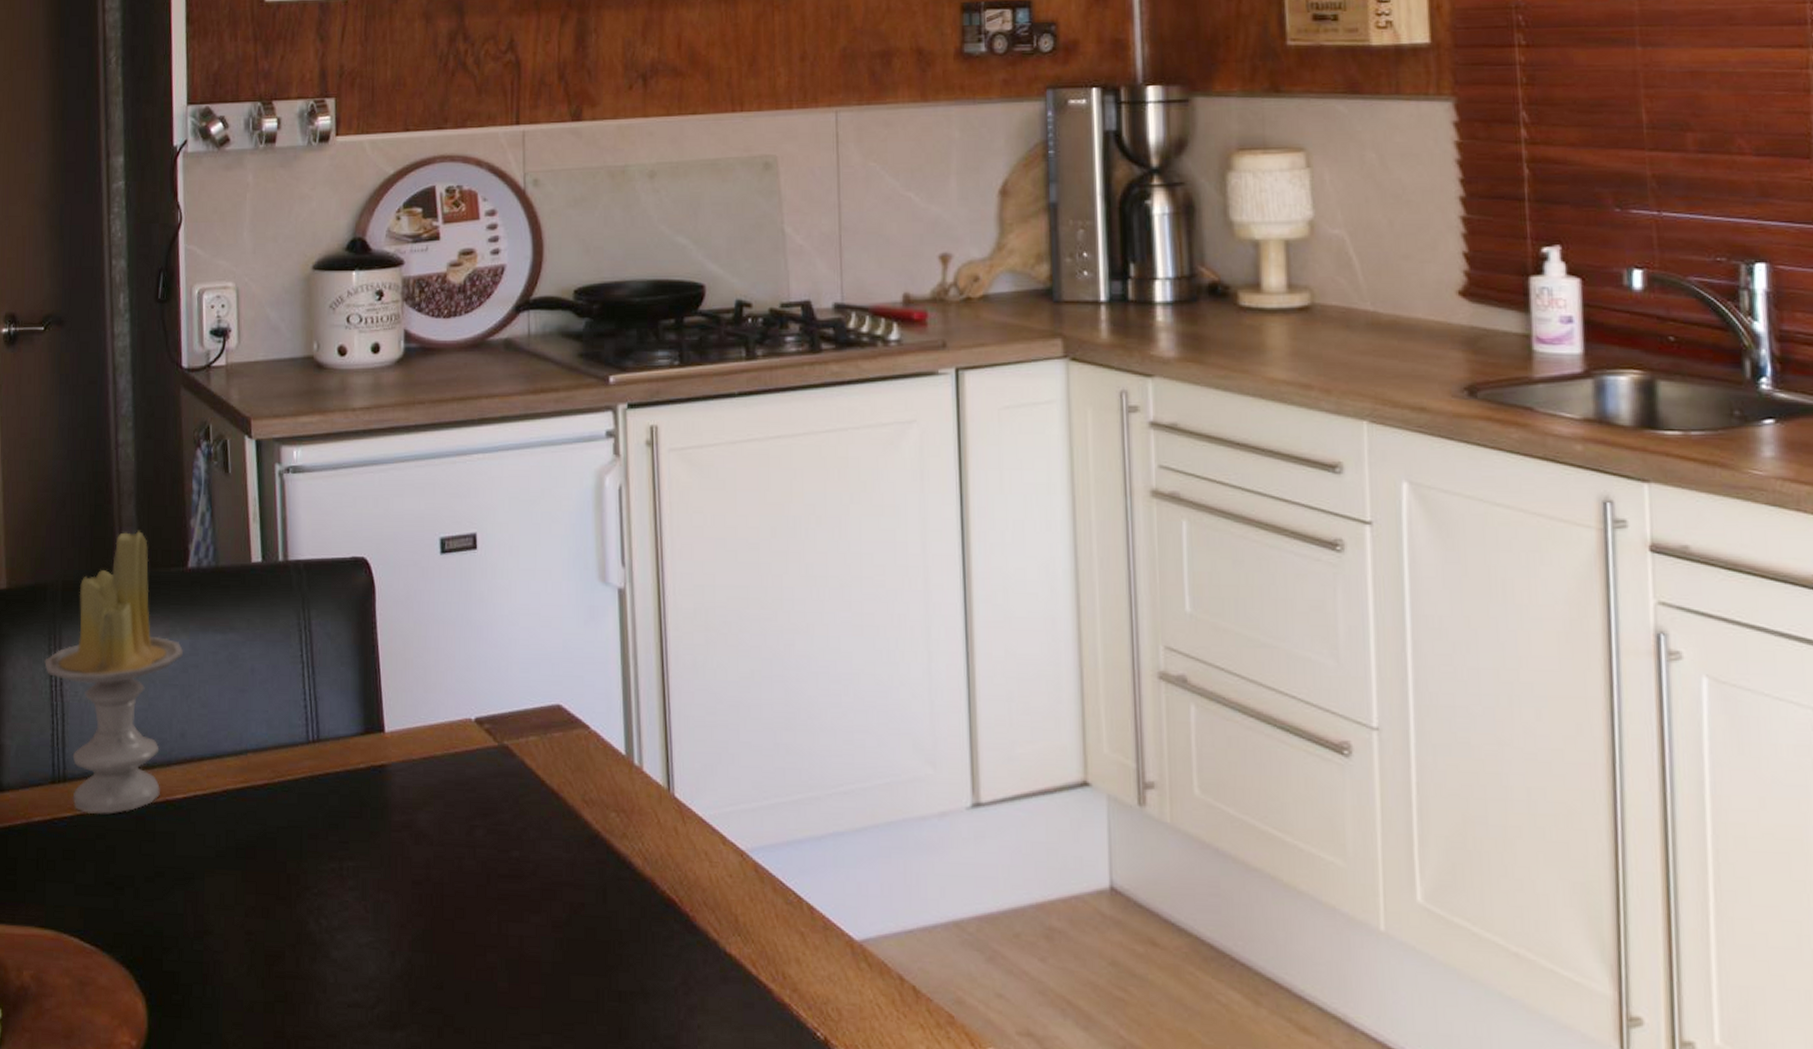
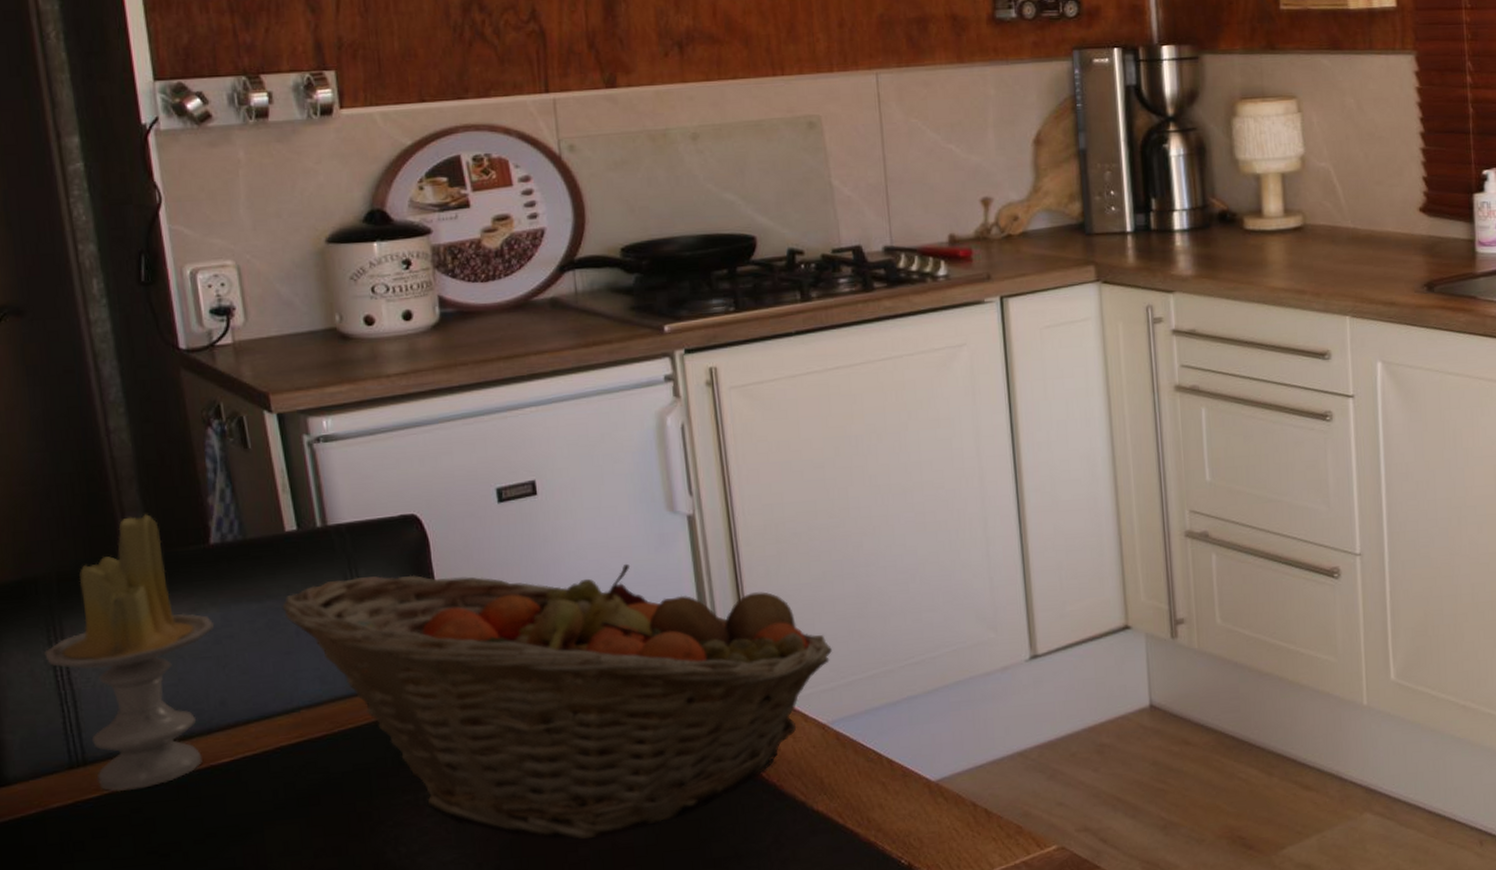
fruit basket: none [242,618,756,945] -> present [282,563,832,840]

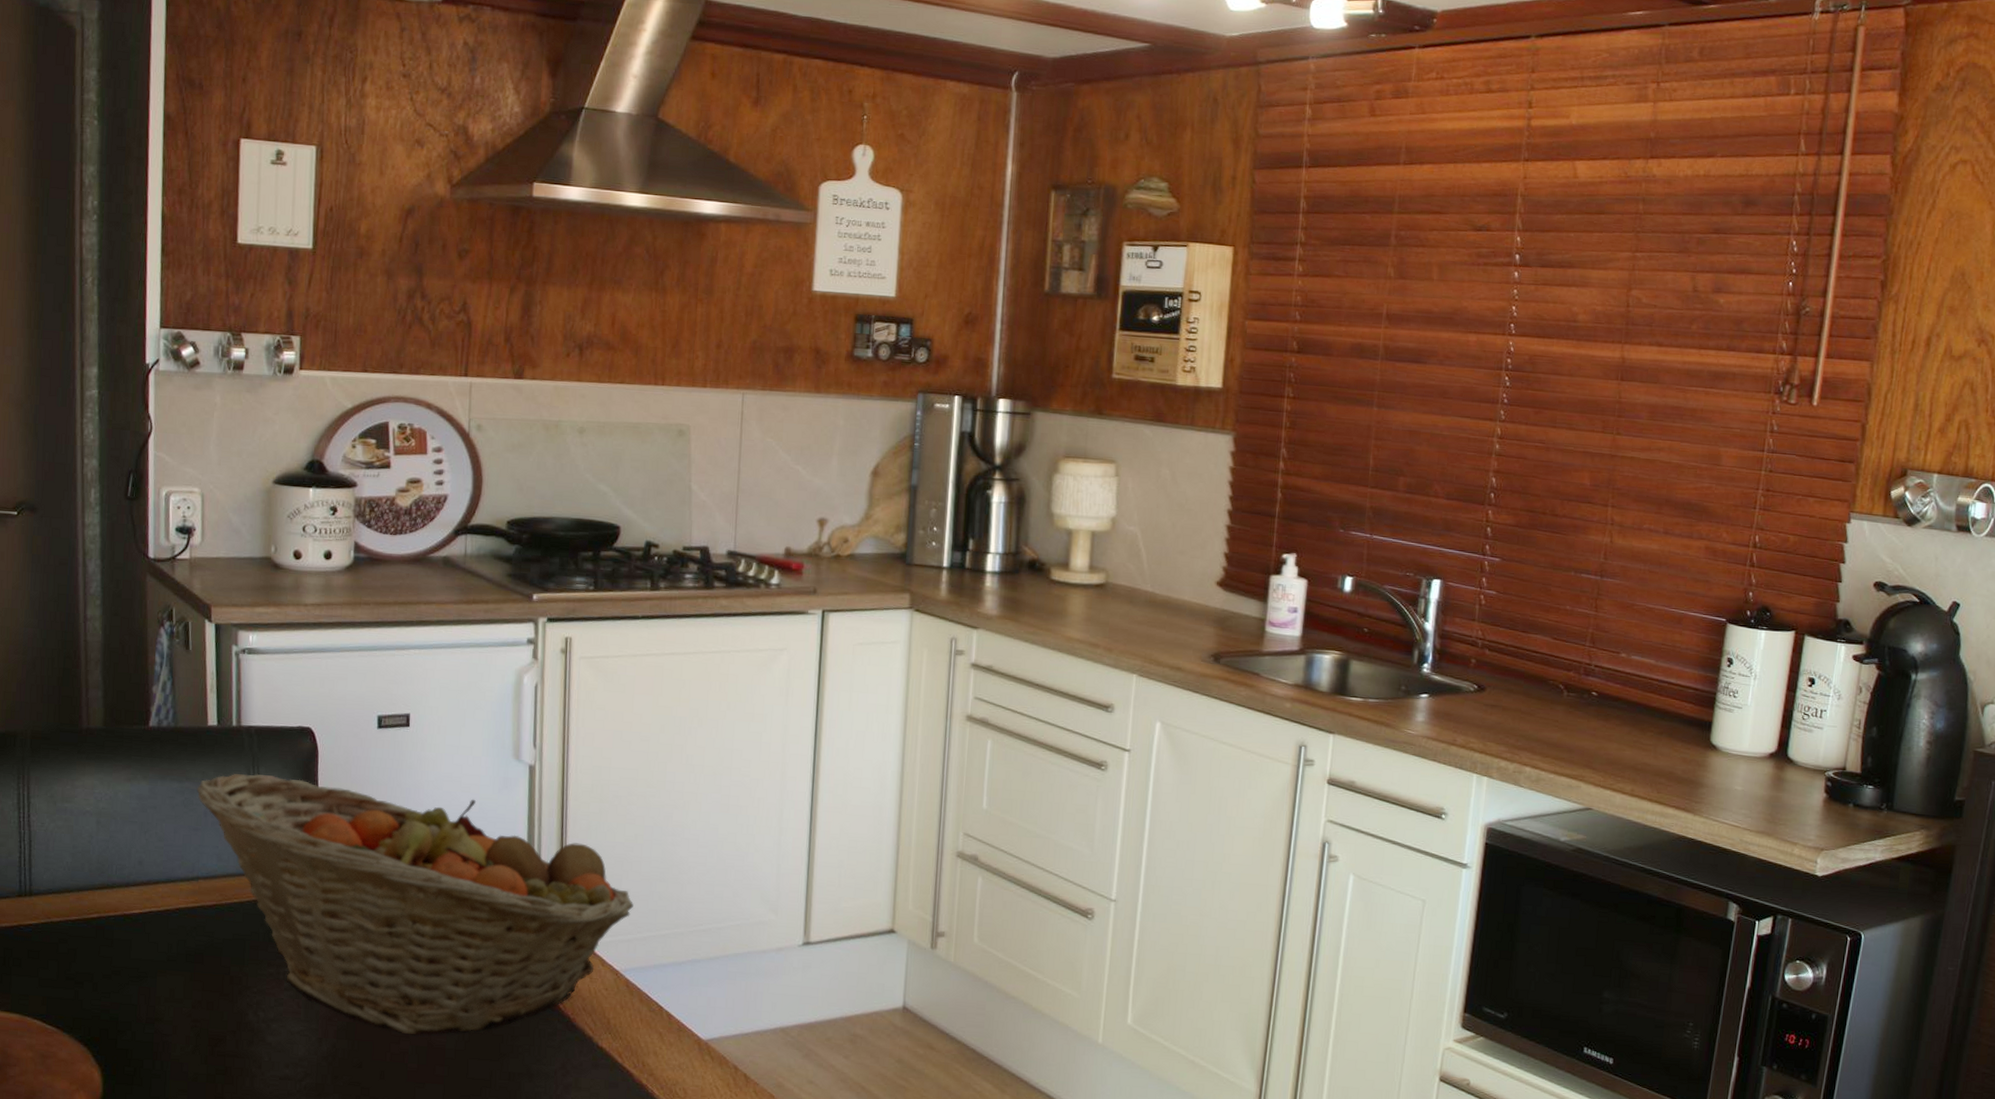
candle: present [44,513,214,792] -> none [13,692,143,924]

